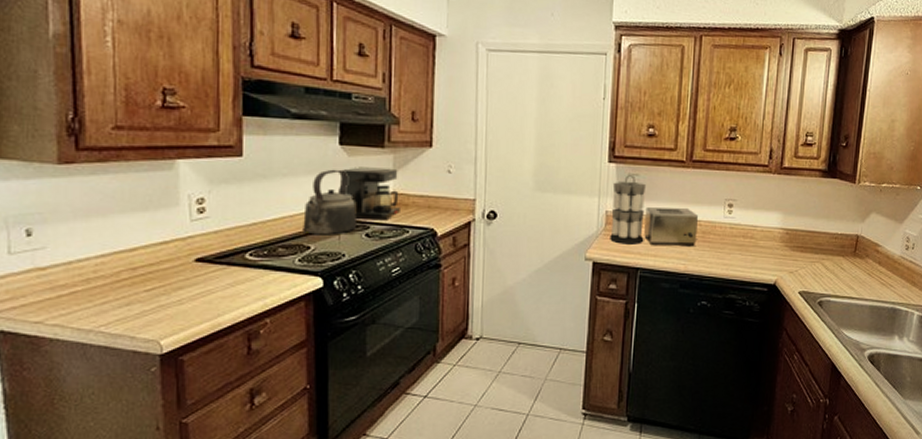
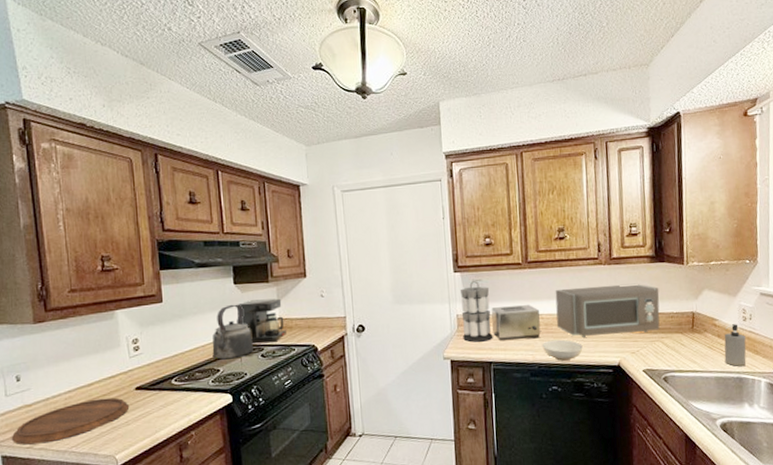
cutting board: none [14,268,184,319] -> present [12,397,129,445]
bowl: none [696,250,740,275] -> present [542,339,583,362]
microwave: none [714,195,827,252] -> present [555,283,660,337]
soap dispenser: none [882,252,906,296] -> present [724,324,747,366]

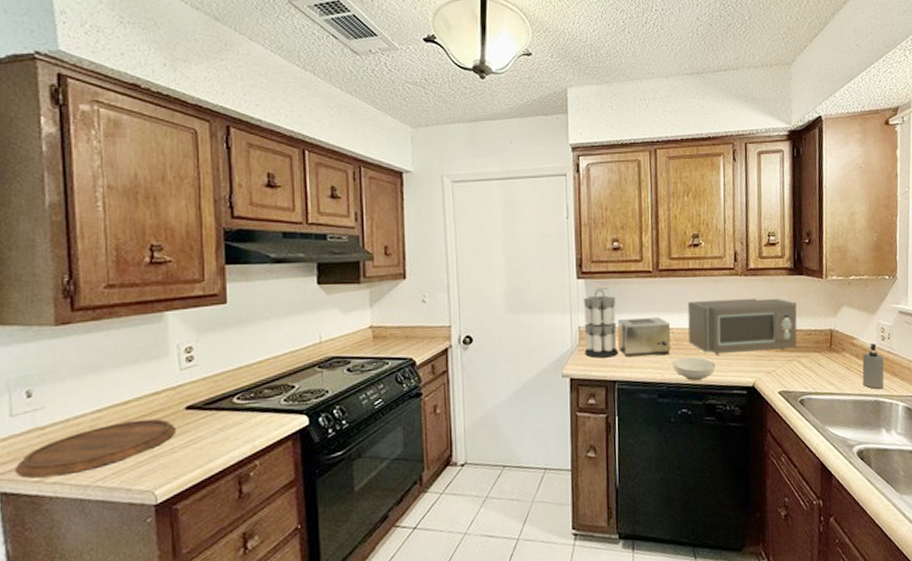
kettle: present [212,304,254,360] -> none [286,308,339,374]
coffee maker: present [237,298,286,343] -> none [320,302,379,355]

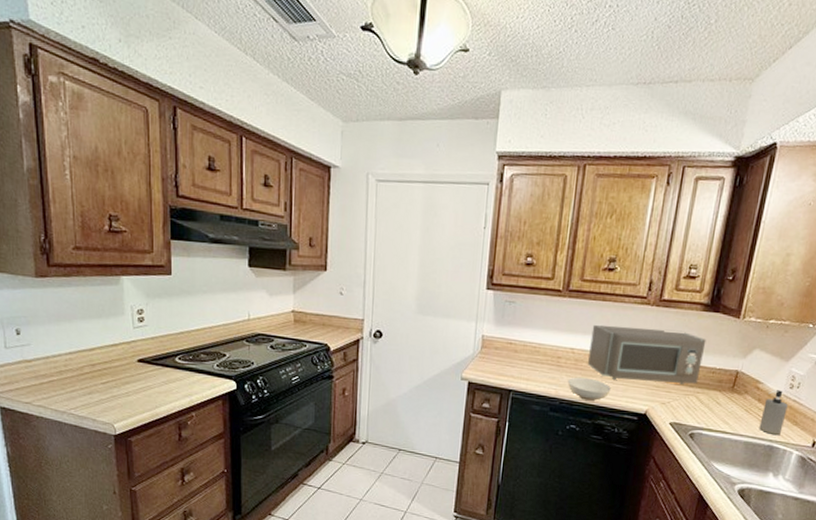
cutting board: present [16,418,175,479] -> none [11,365,129,401]
spice rack: present [584,289,619,358] -> none [485,302,522,368]
toaster: present [617,316,671,358] -> none [518,332,571,373]

